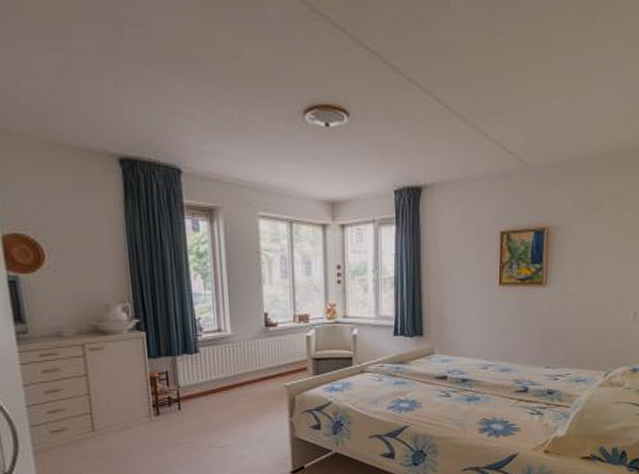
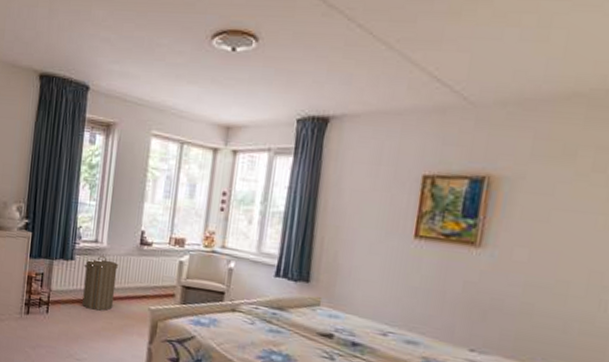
laundry hamper: none [210,343,249,397] -> present [82,255,118,311]

